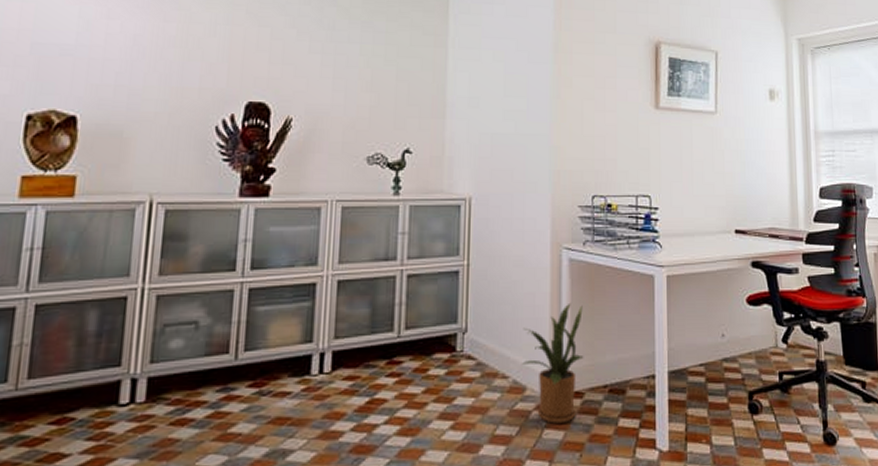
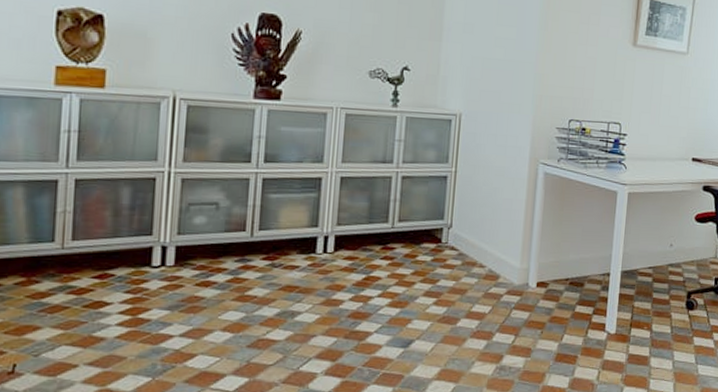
house plant: present [522,302,584,424] -> none [498,209,553,306]

